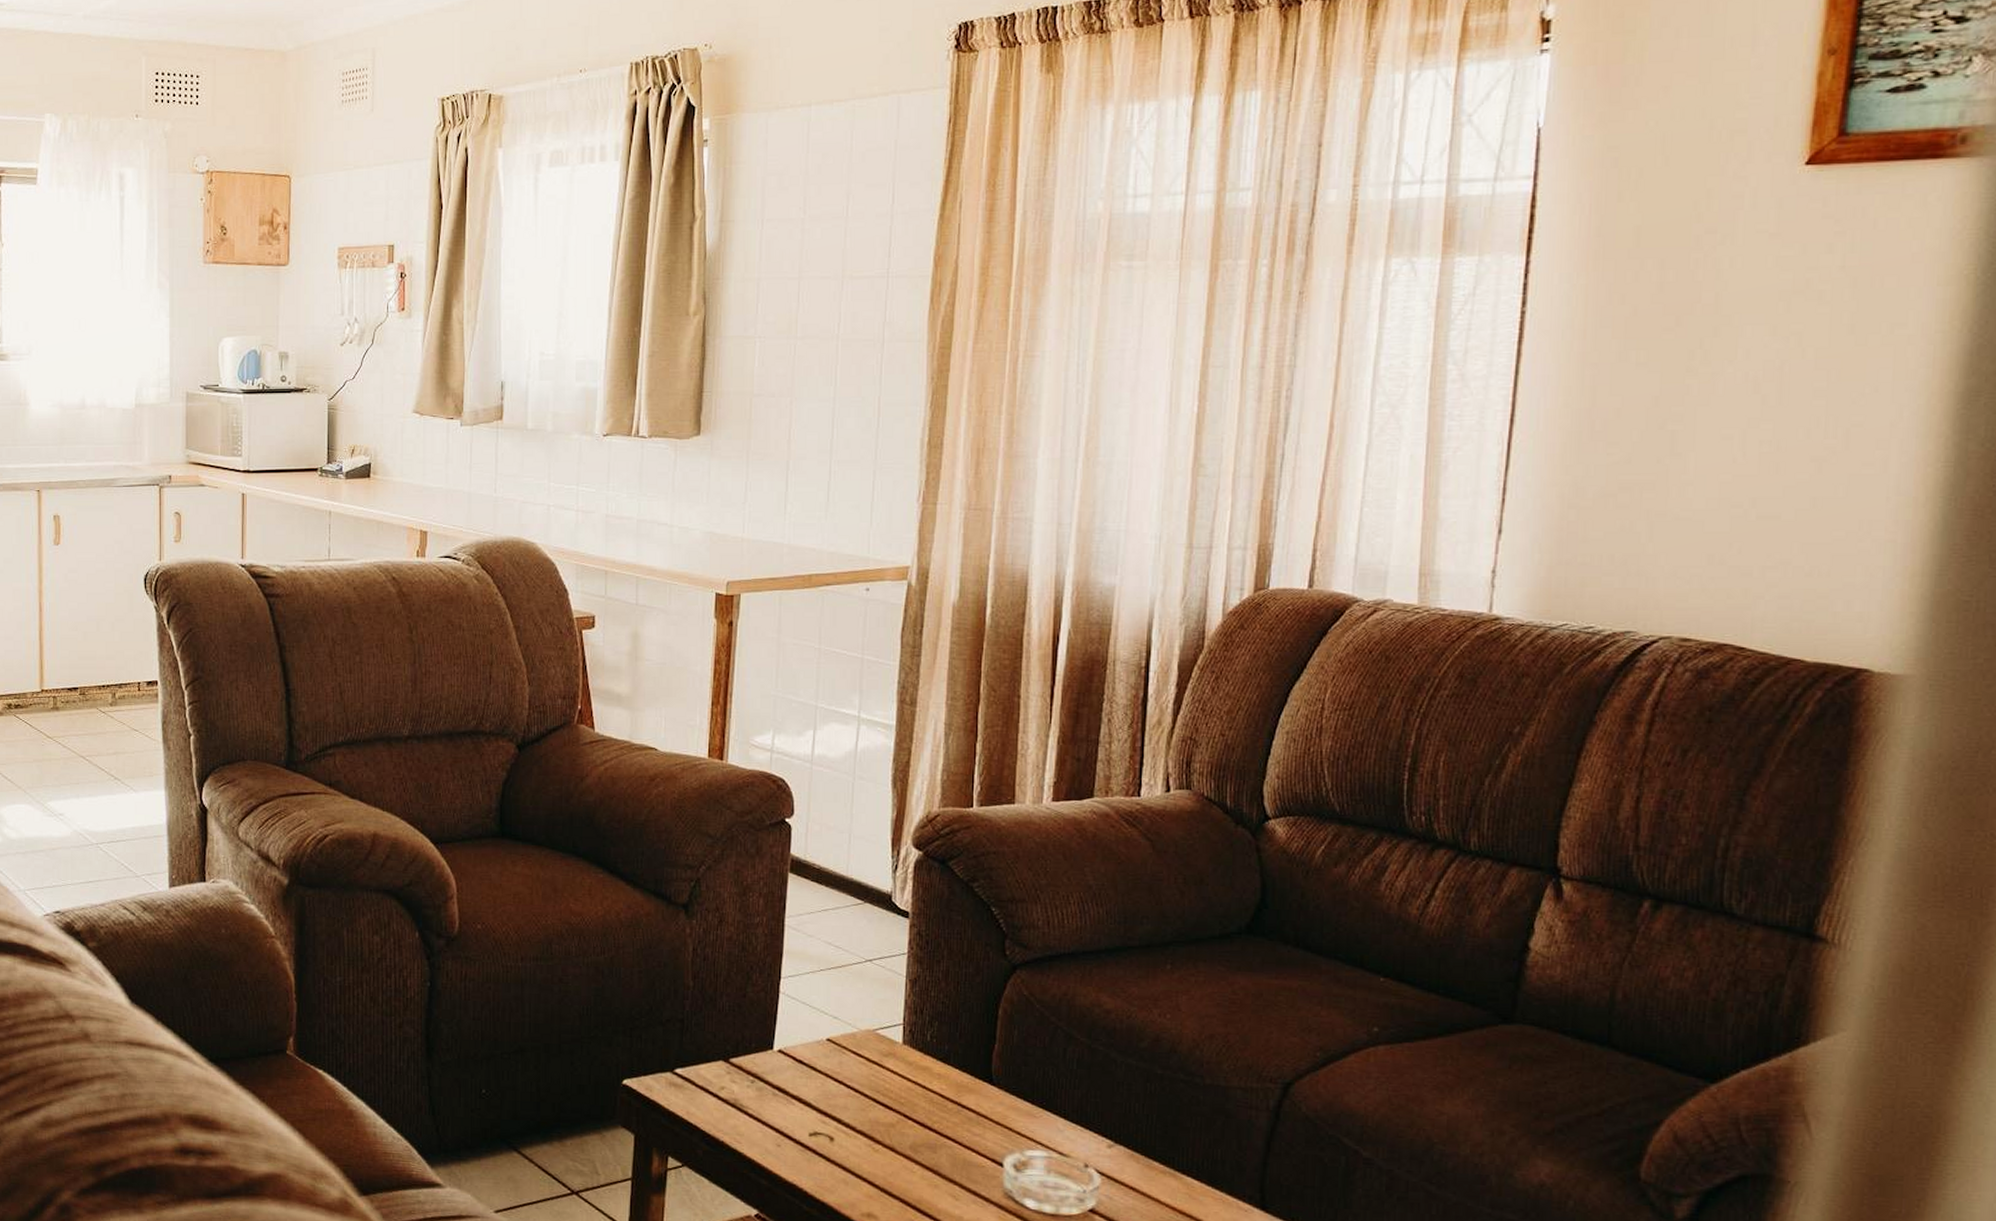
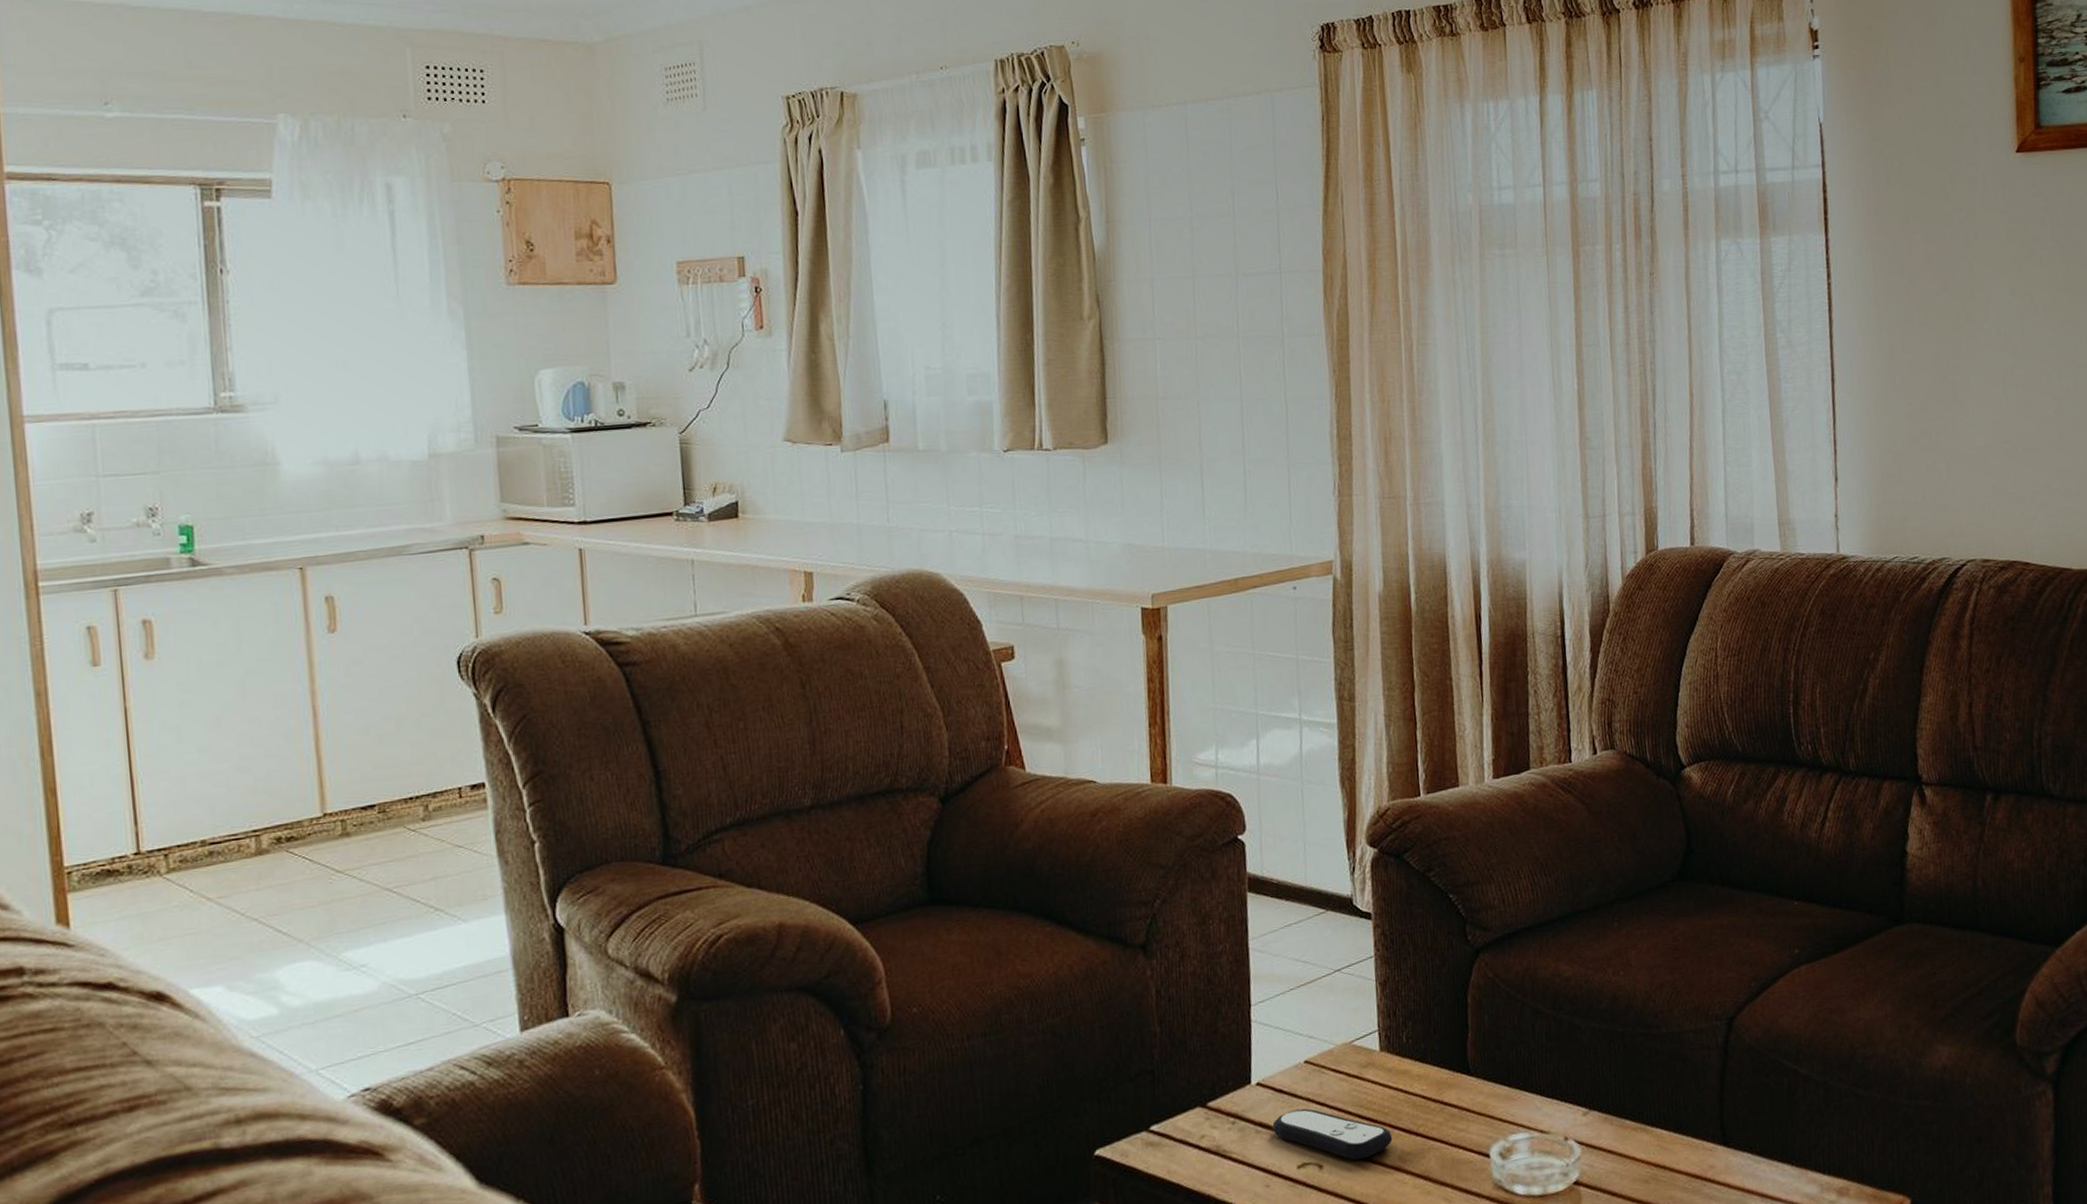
remote control: none [789,1081,906,1141] -> present [1272,1108,1393,1160]

